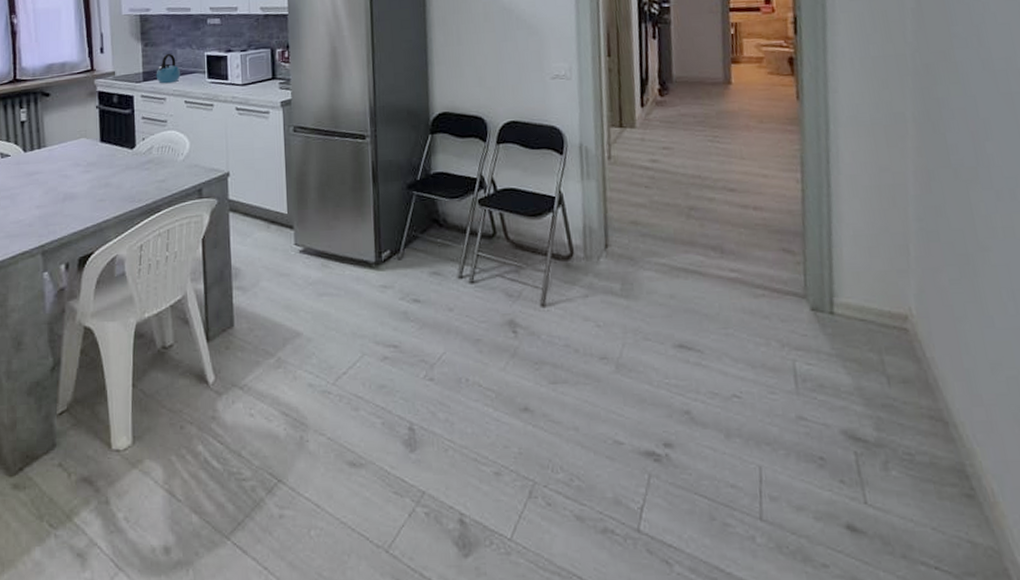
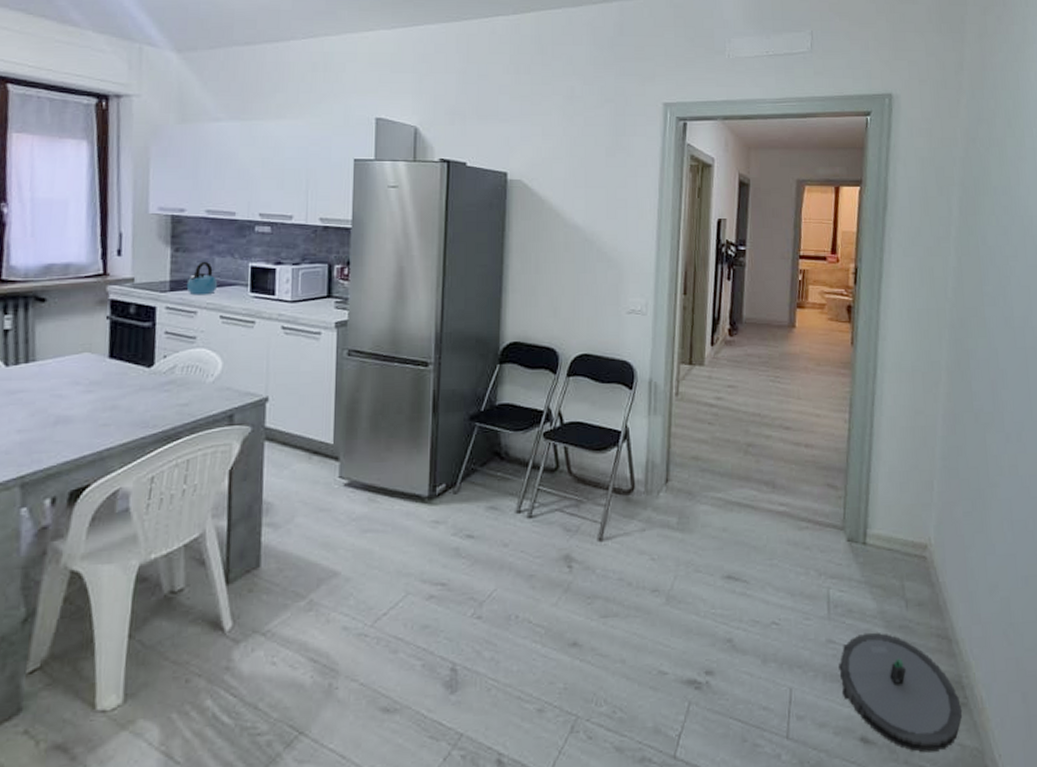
robot vacuum: none [813,410,970,548] -> present [838,632,963,753]

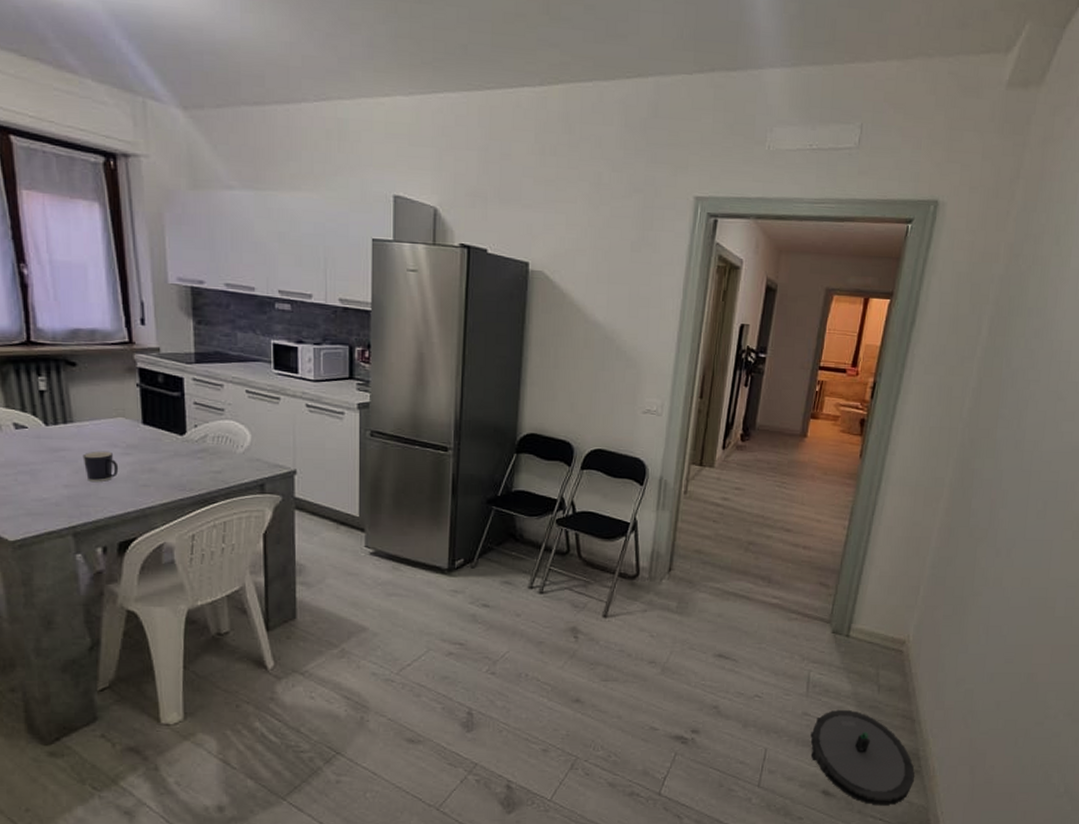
mug: none [41,389,79,425] -> present [82,451,119,483]
kettle: present [186,261,218,296] -> none [211,335,242,369]

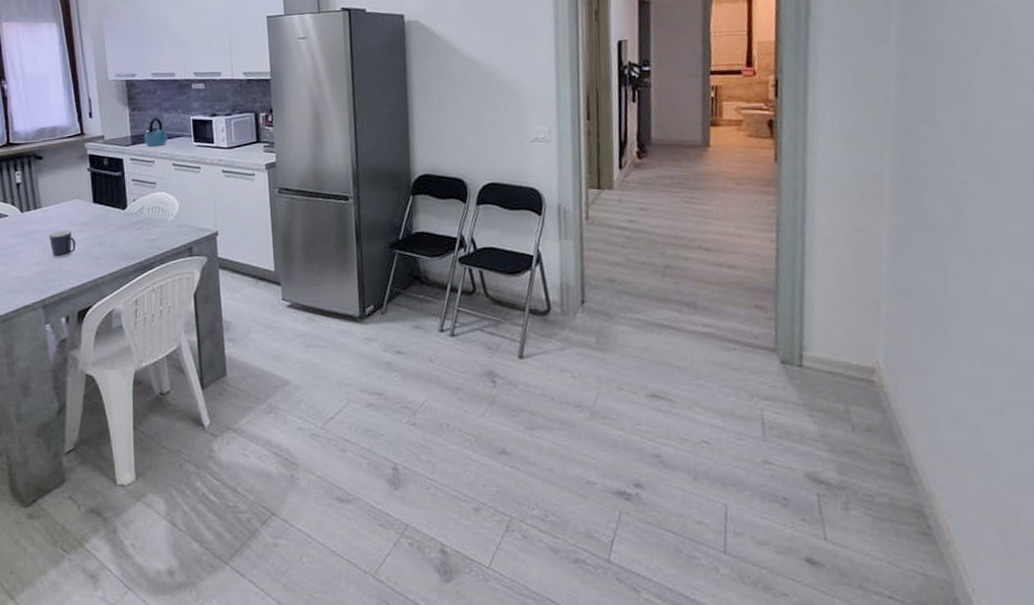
kettle: none [211,335,242,369] -> present [144,117,168,148]
robot vacuum: present [810,709,915,806] -> none [777,455,926,579]

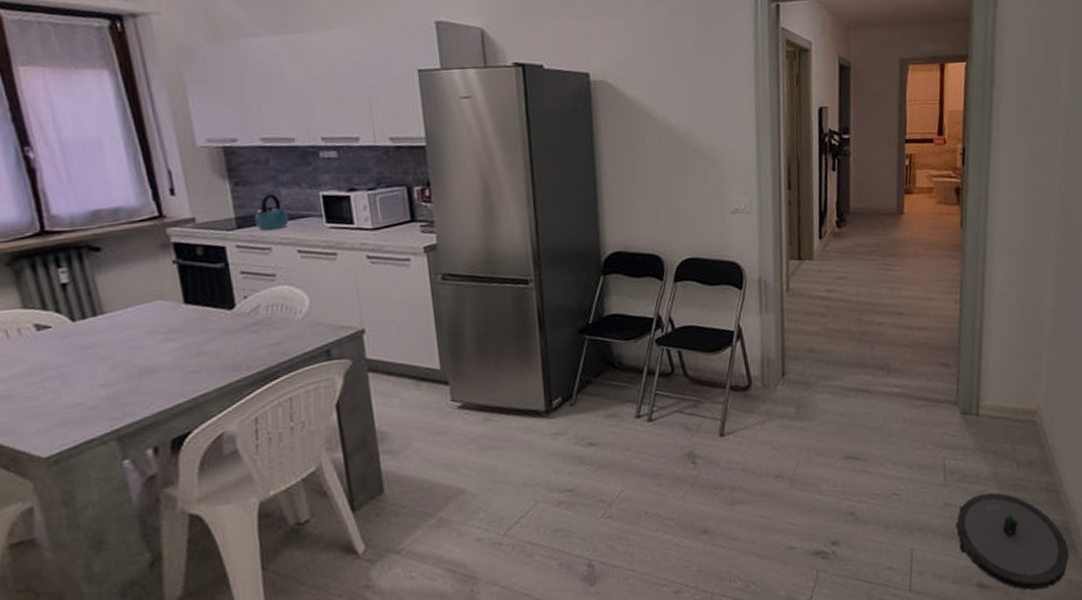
mug: present [49,230,76,259] -> none [119,339,163,377]
robot vacuum: none [777,455,926,579] -> present [955,493,1070,591]

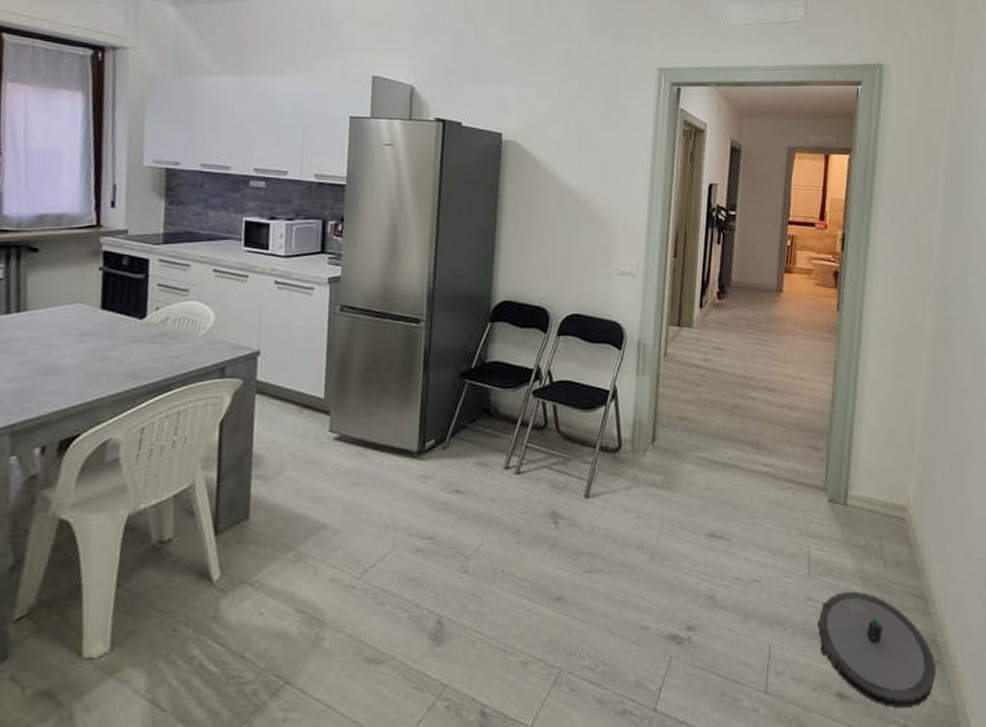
kettle: present [254,193,290,231] -> none [180,214,212,249]

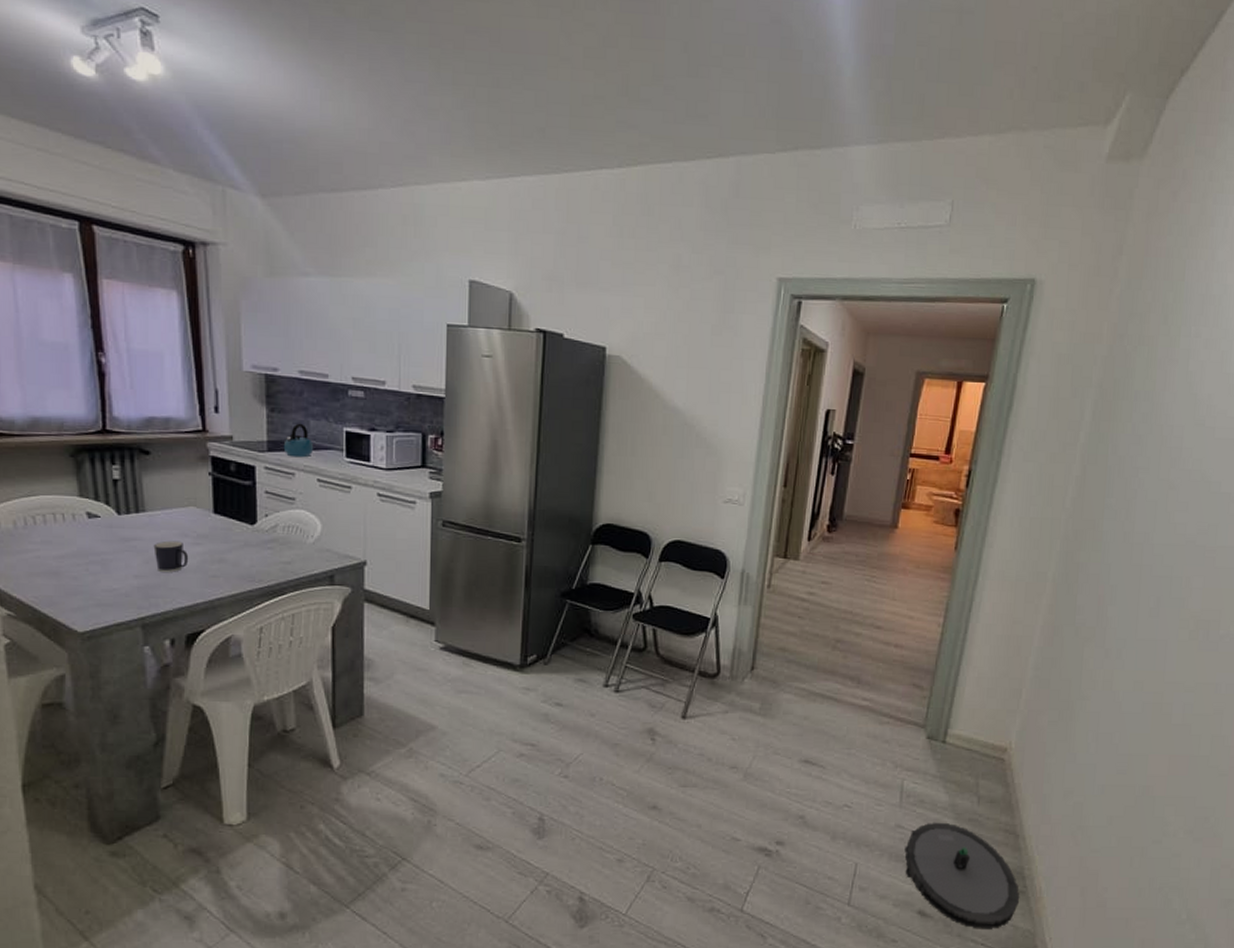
mug: none [32,339,70,375] -> present [153,540,189,573]
kettle: none [180,214,212,249] -> present [283,423,314,458]

